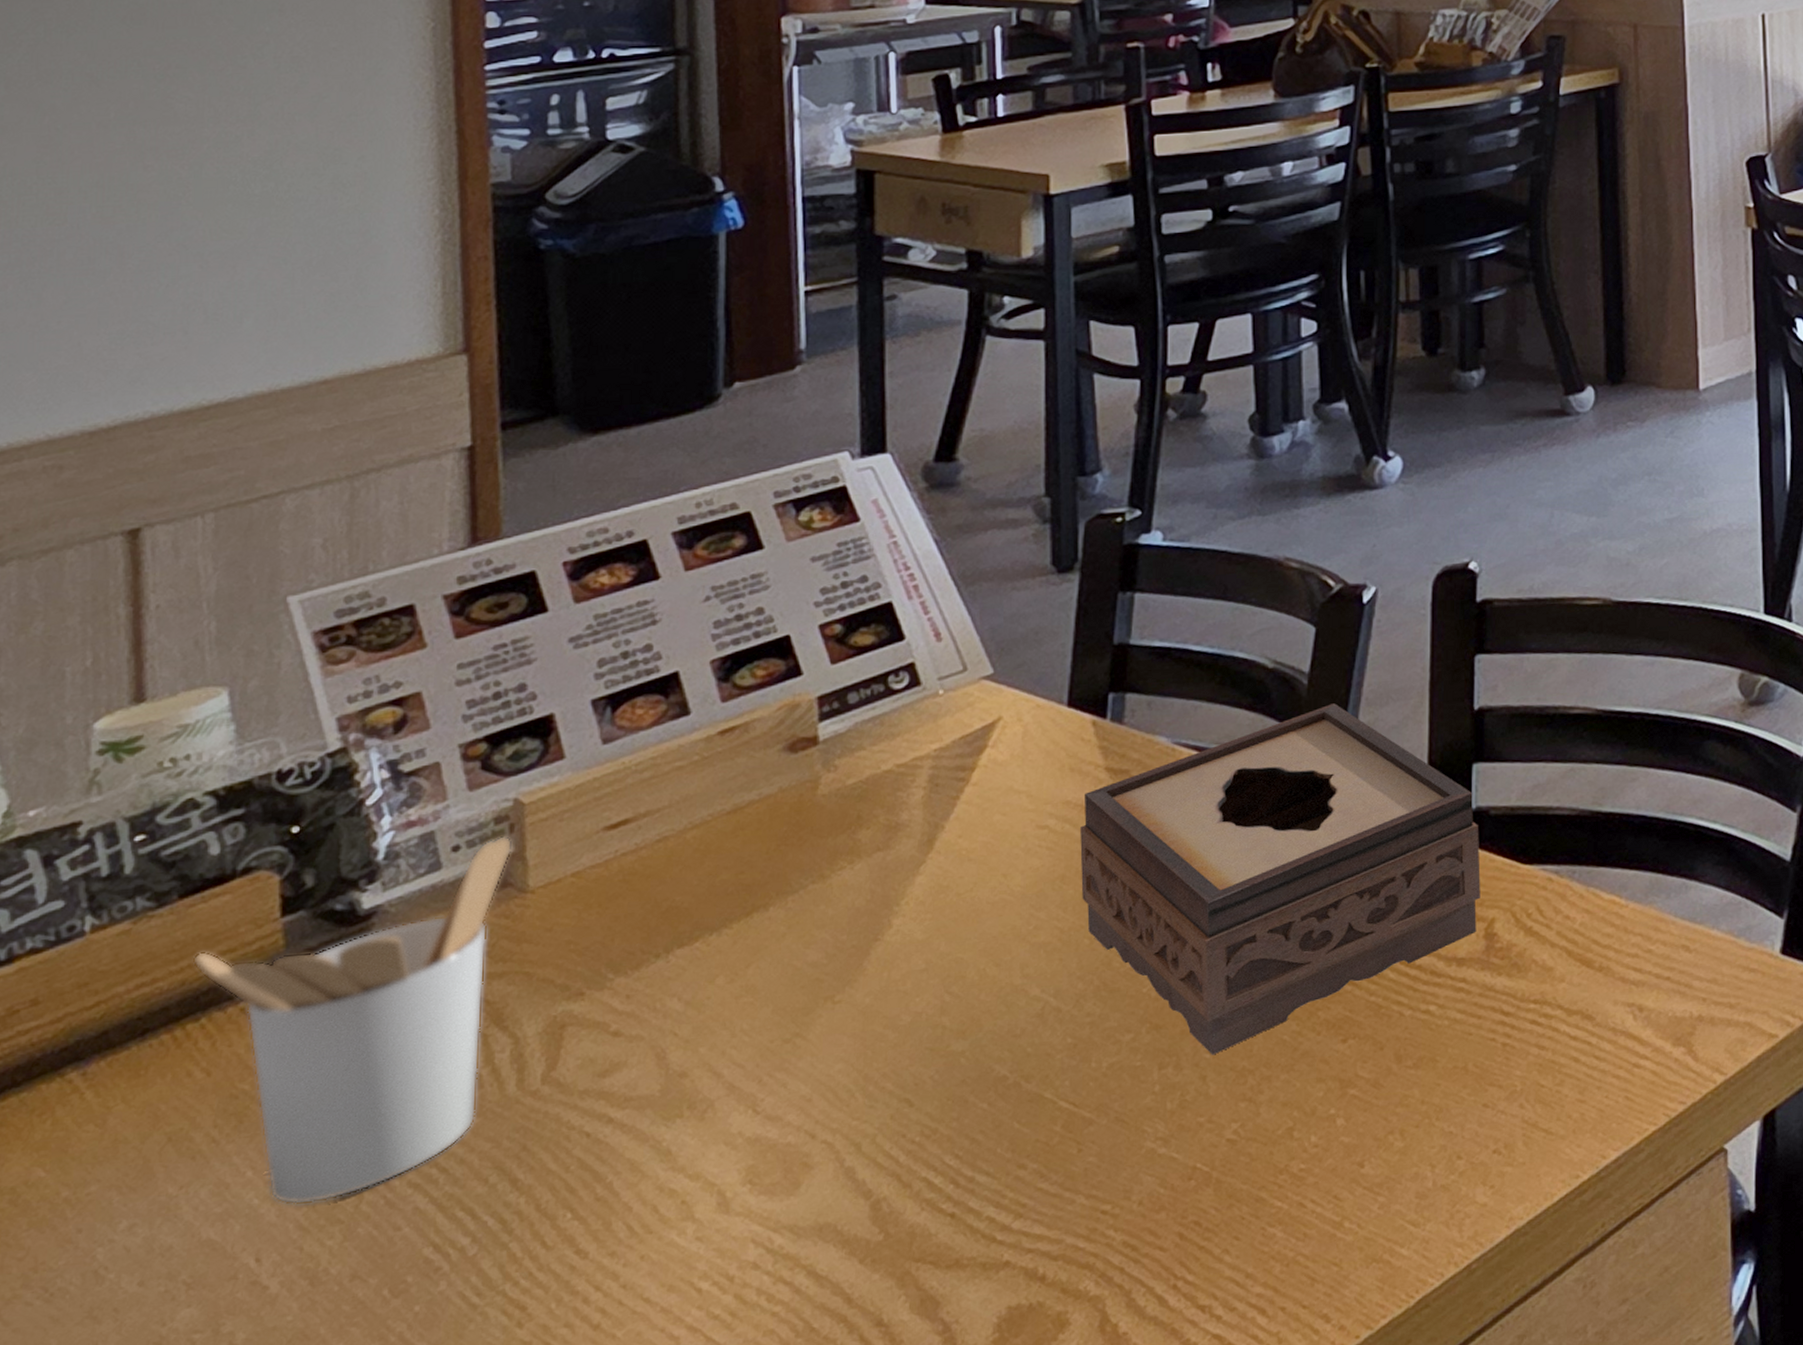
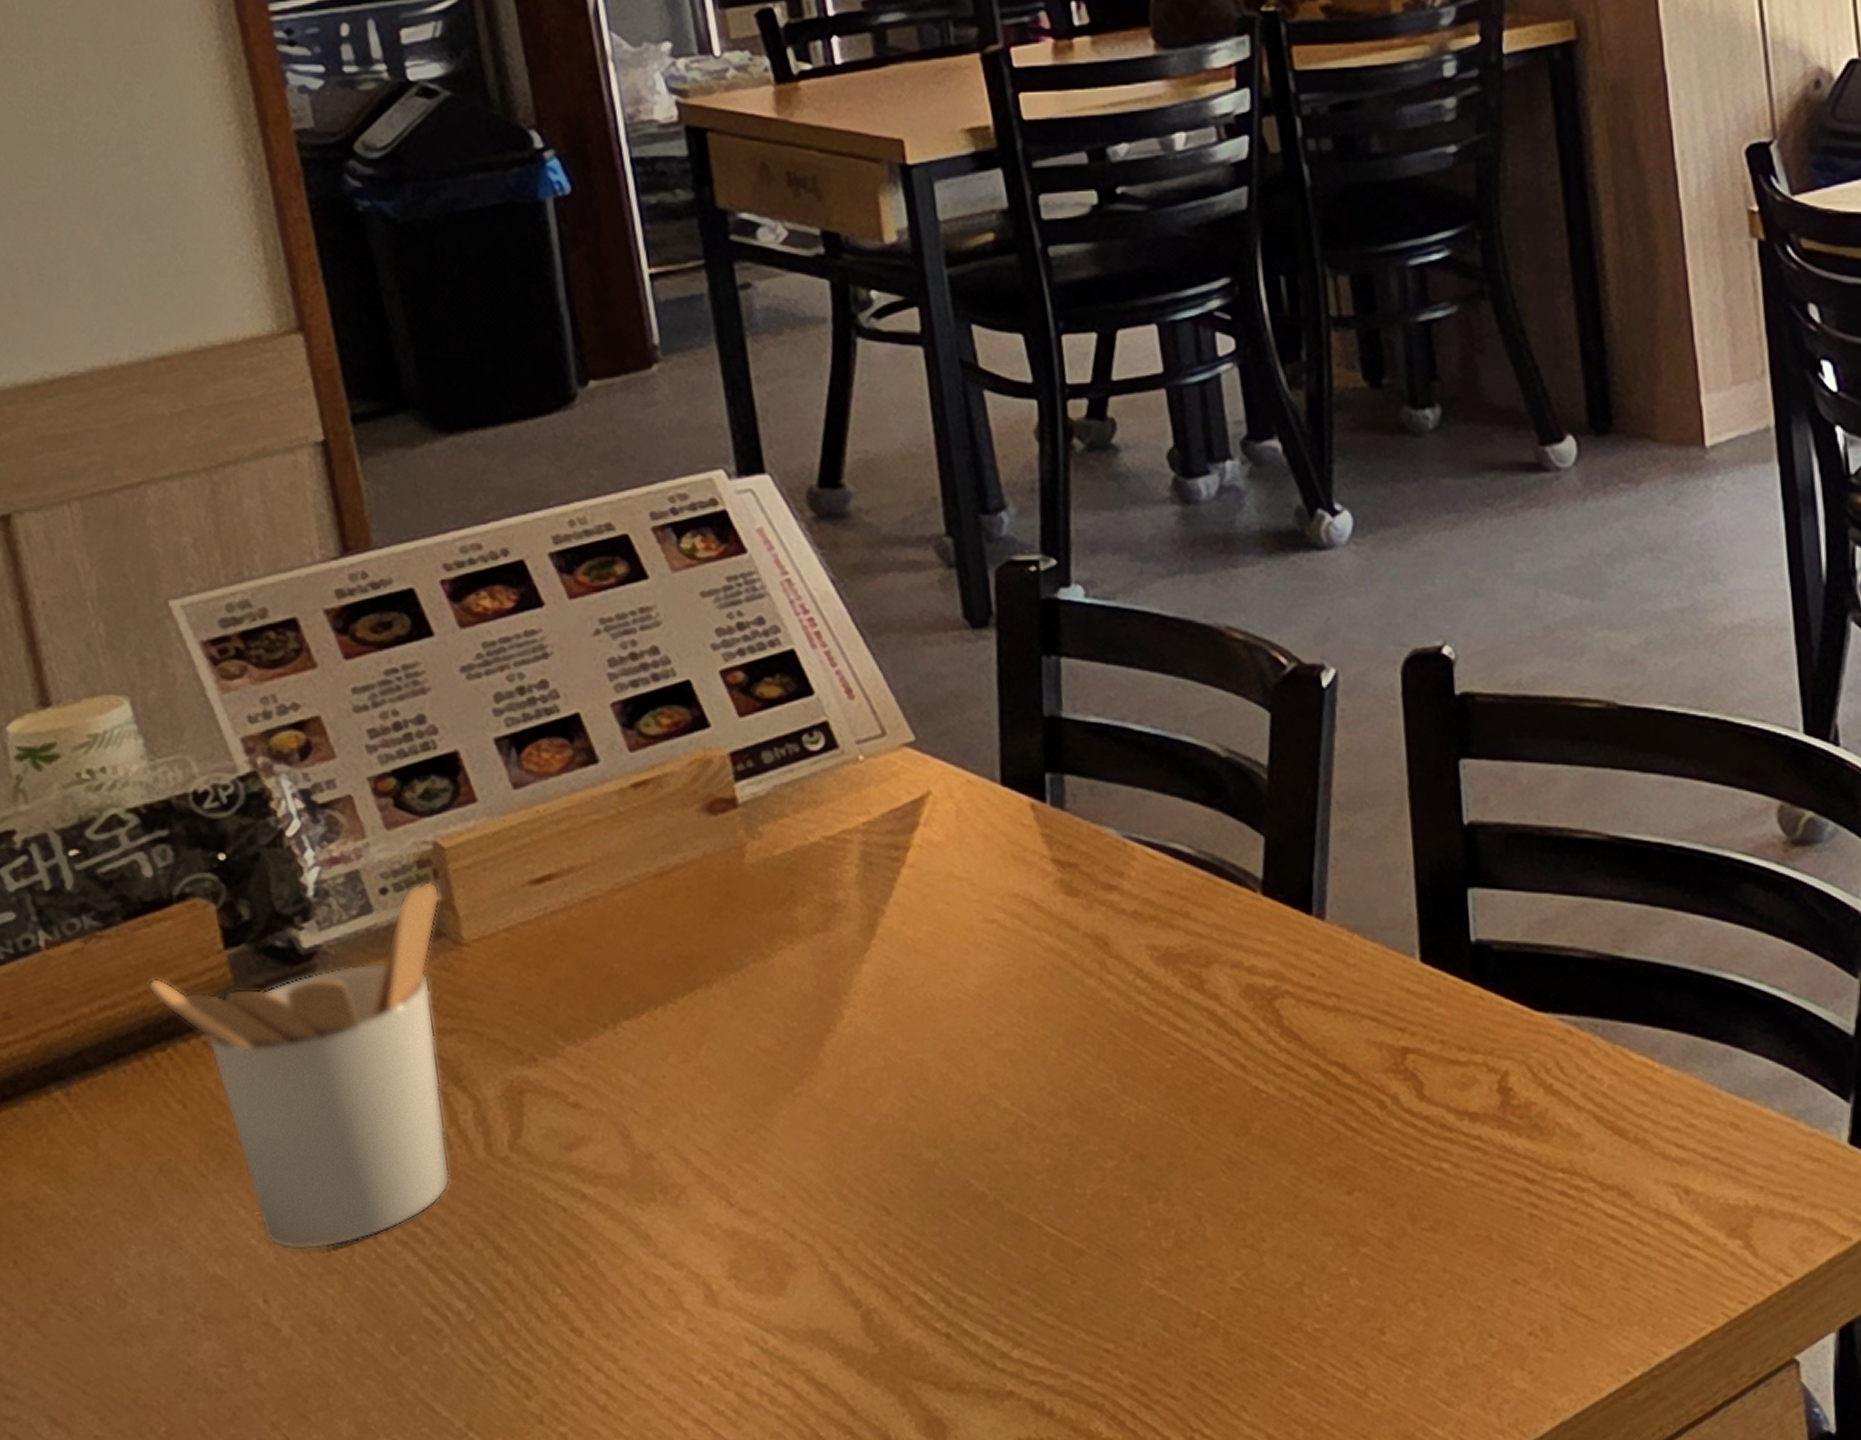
tissue box: present [1080,703,1481,1055] -> none [1031,804,1490,1194]

